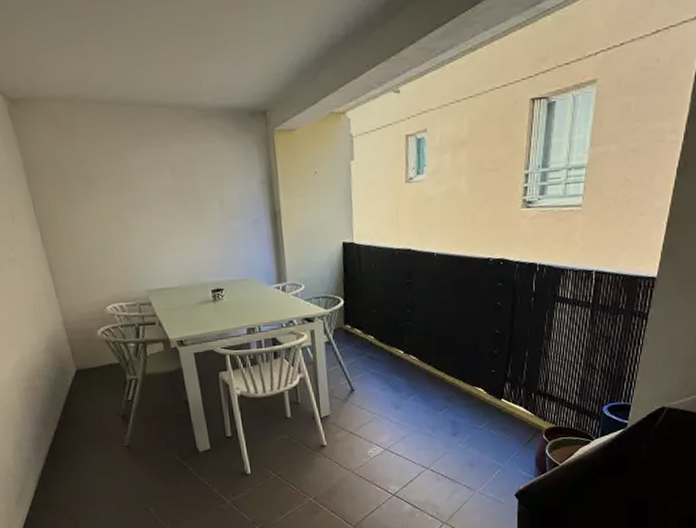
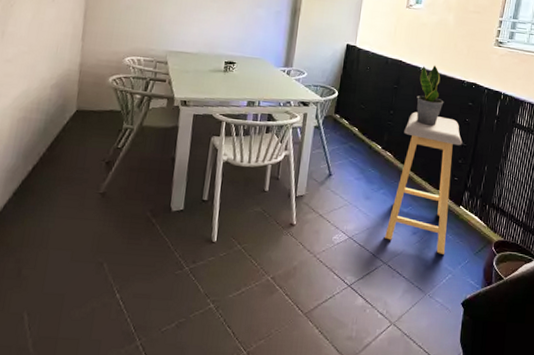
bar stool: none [423,305,496,451] -> present [385,112,463,254]
potted plant: none [435,247,468,319] -> present [416,65,444,126]

